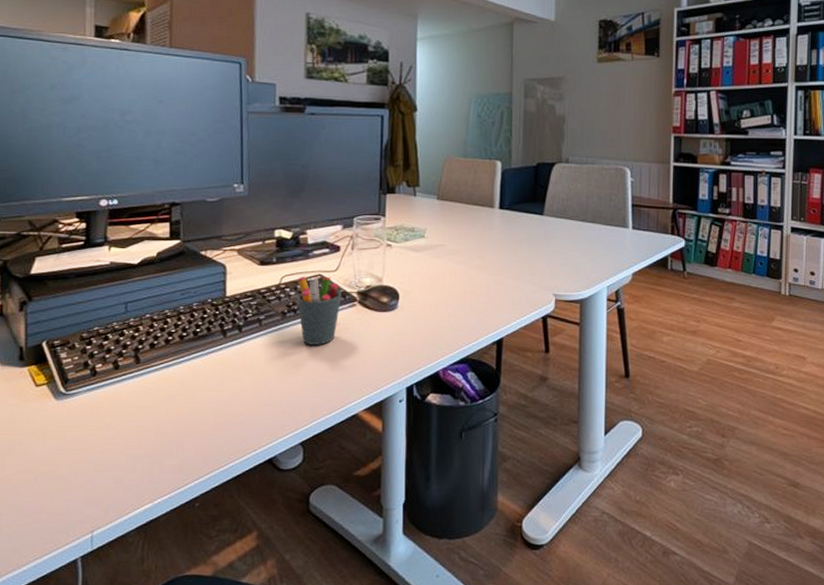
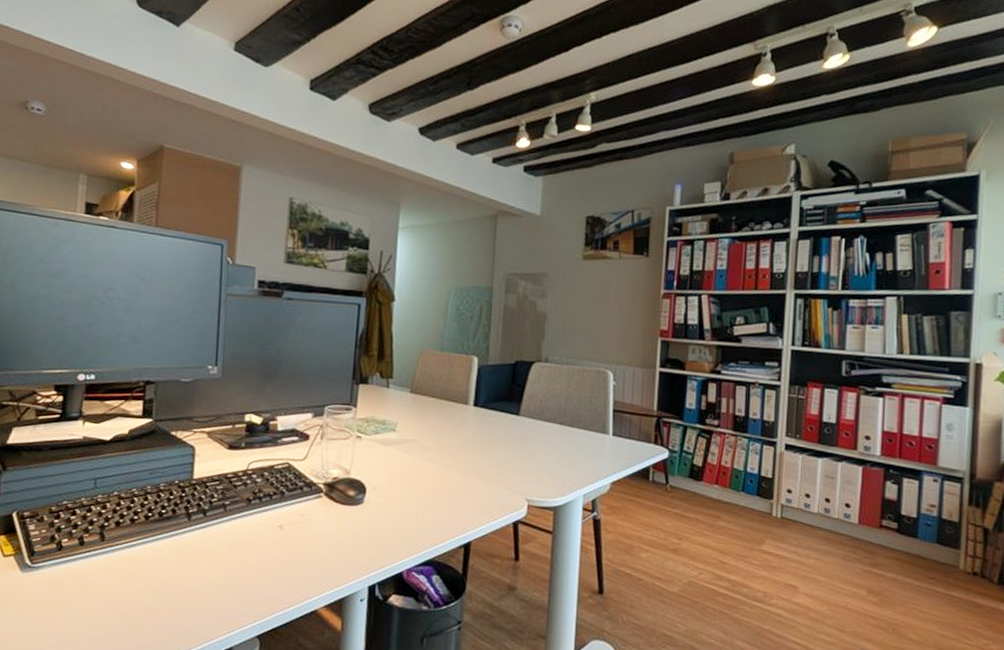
pen holder: present [296,276,342,345] -> none [262,463,308,535]

